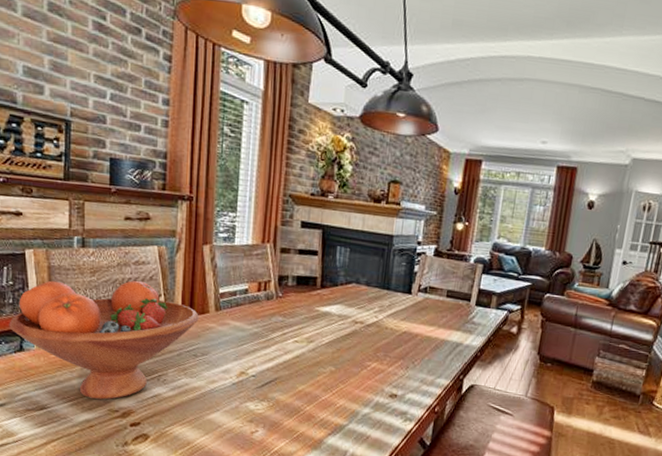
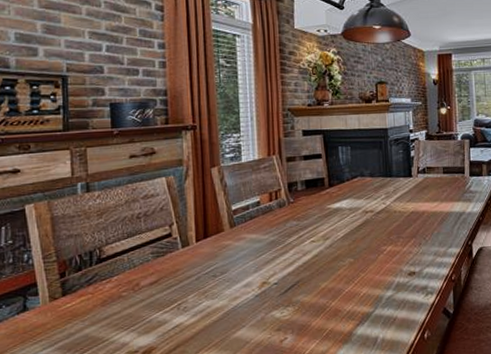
fruit bowl: present [9,280,199,400] -> none [9,213,214,345]

